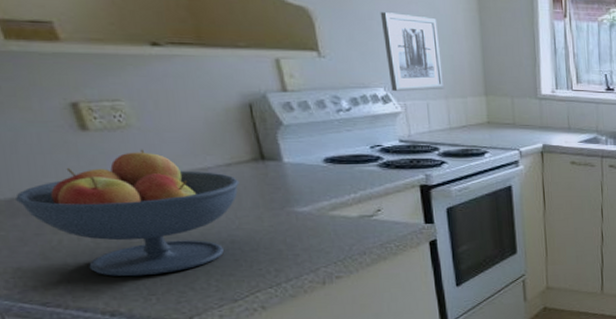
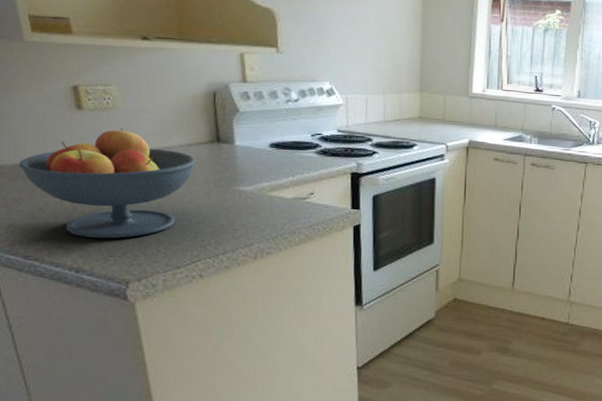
wall art: present [380,12,445,92] -> none [334,14,384,86]

